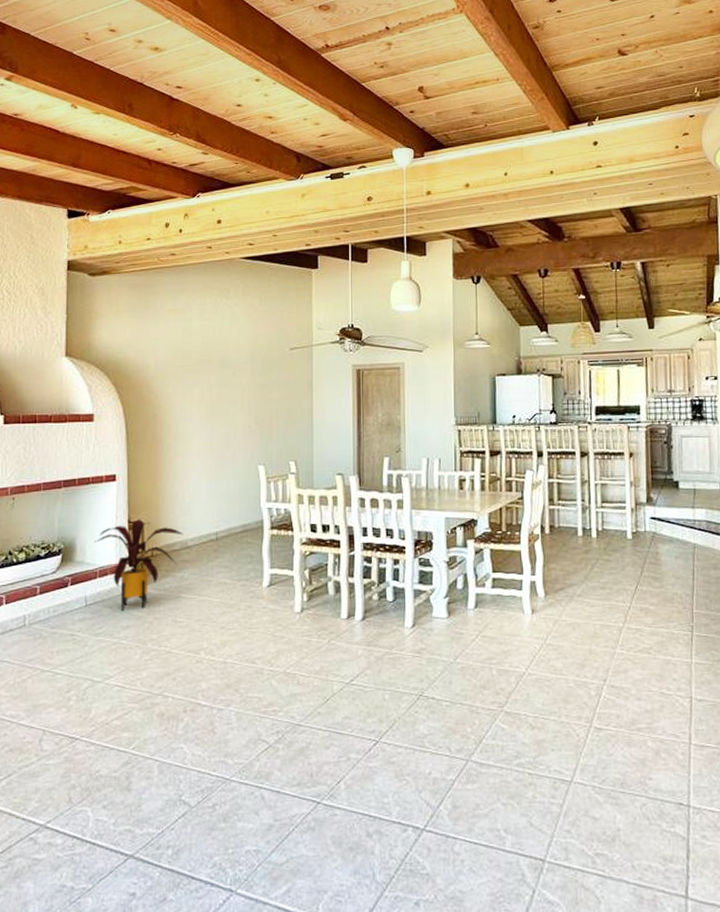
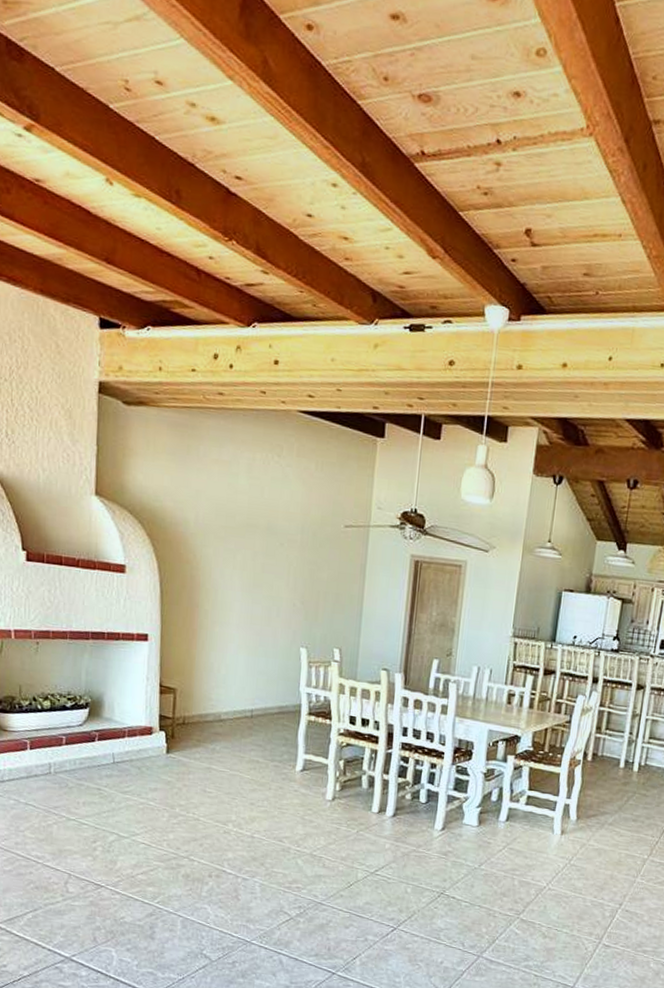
house plant: present [95,519,183,611] -> none [124,684,217,774]

